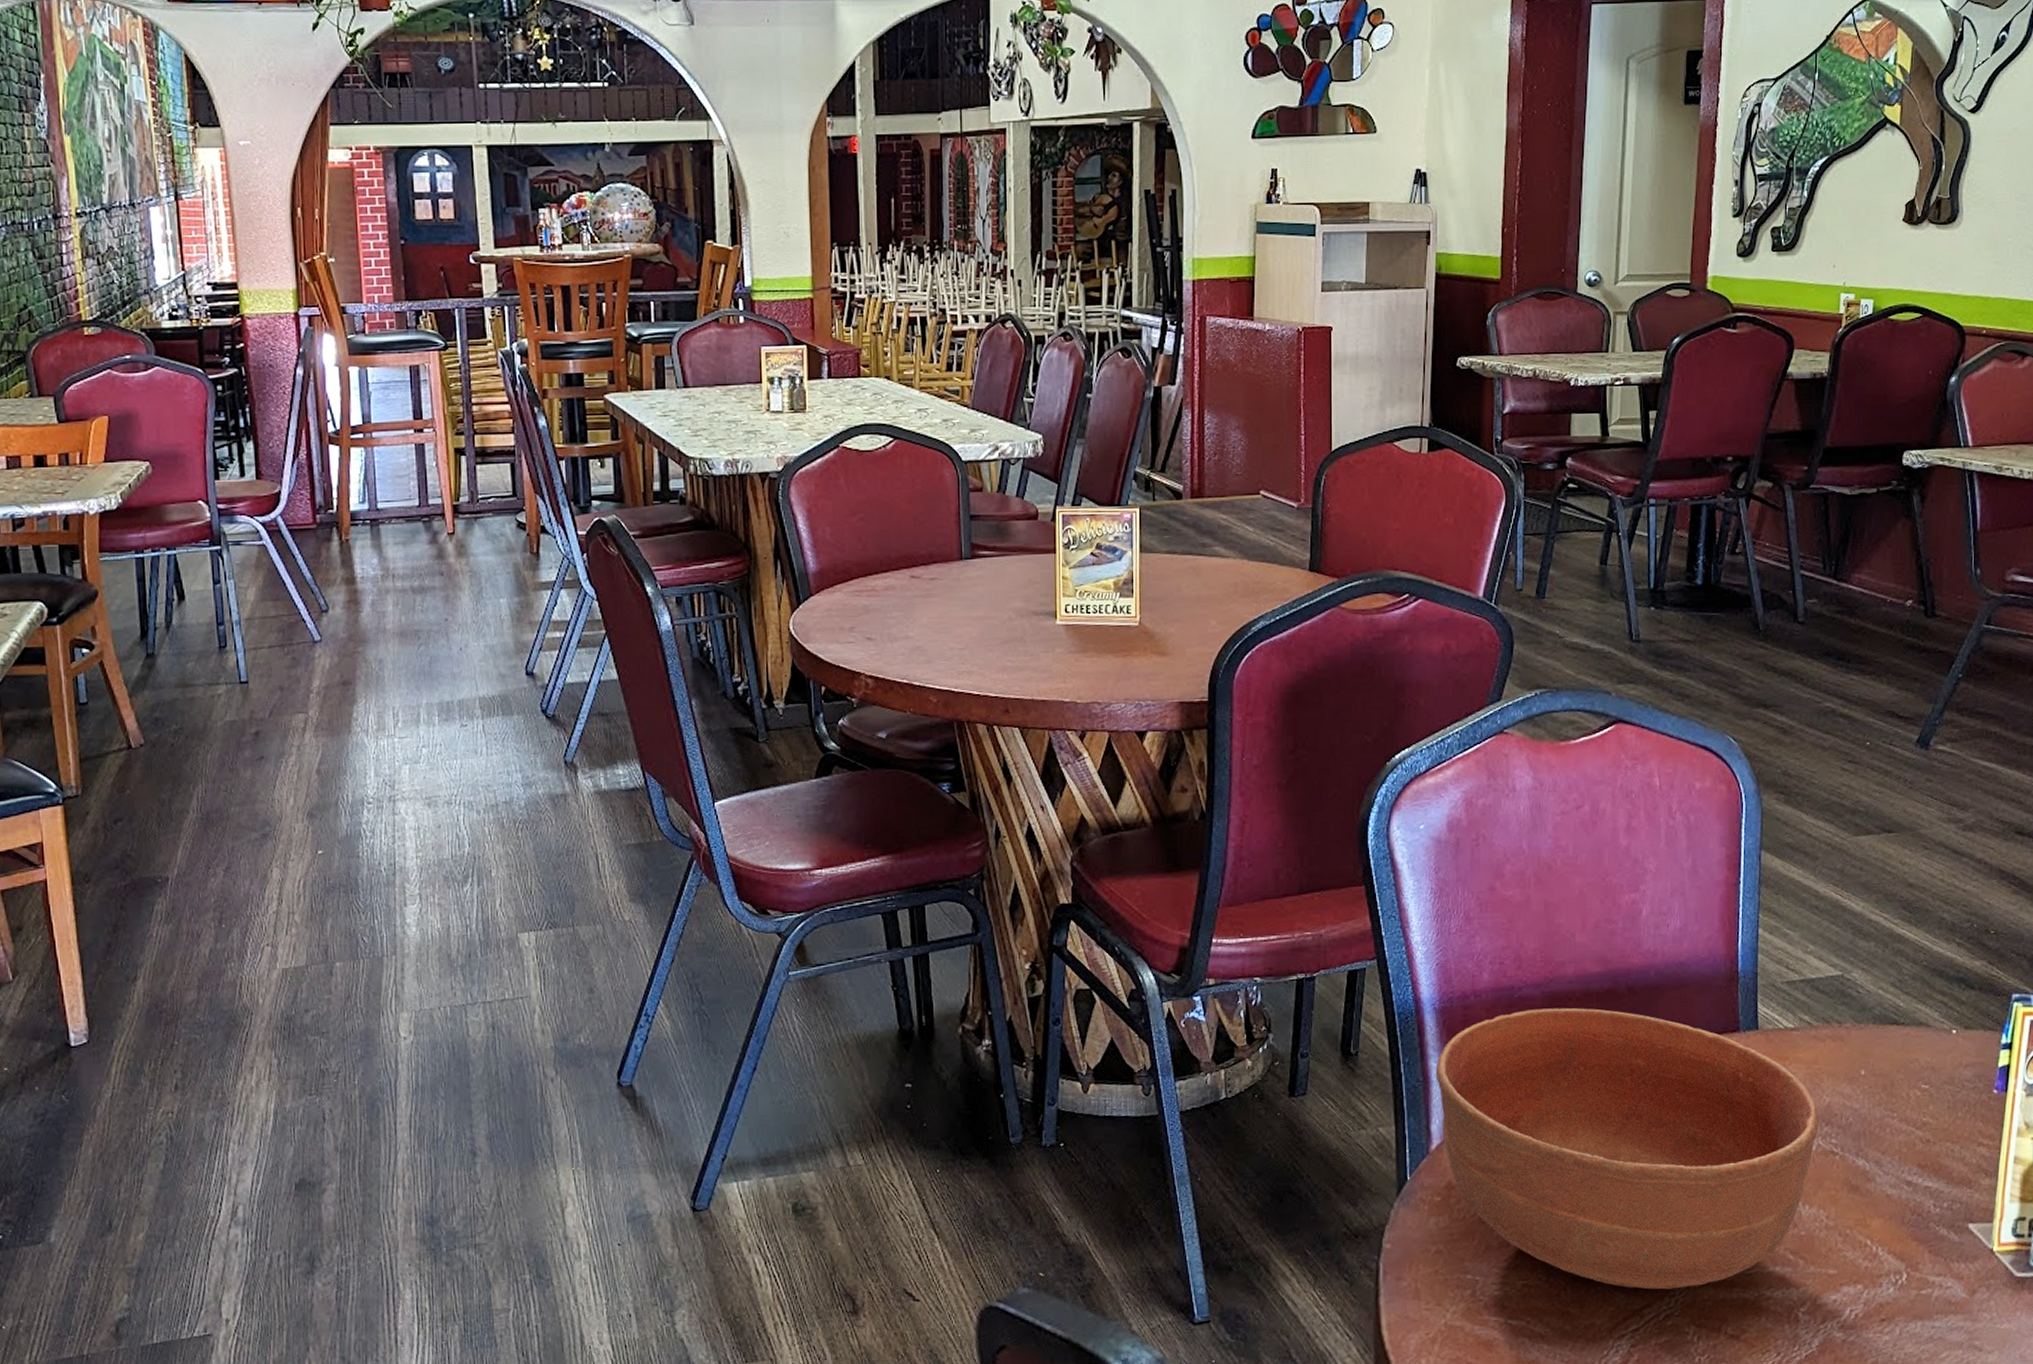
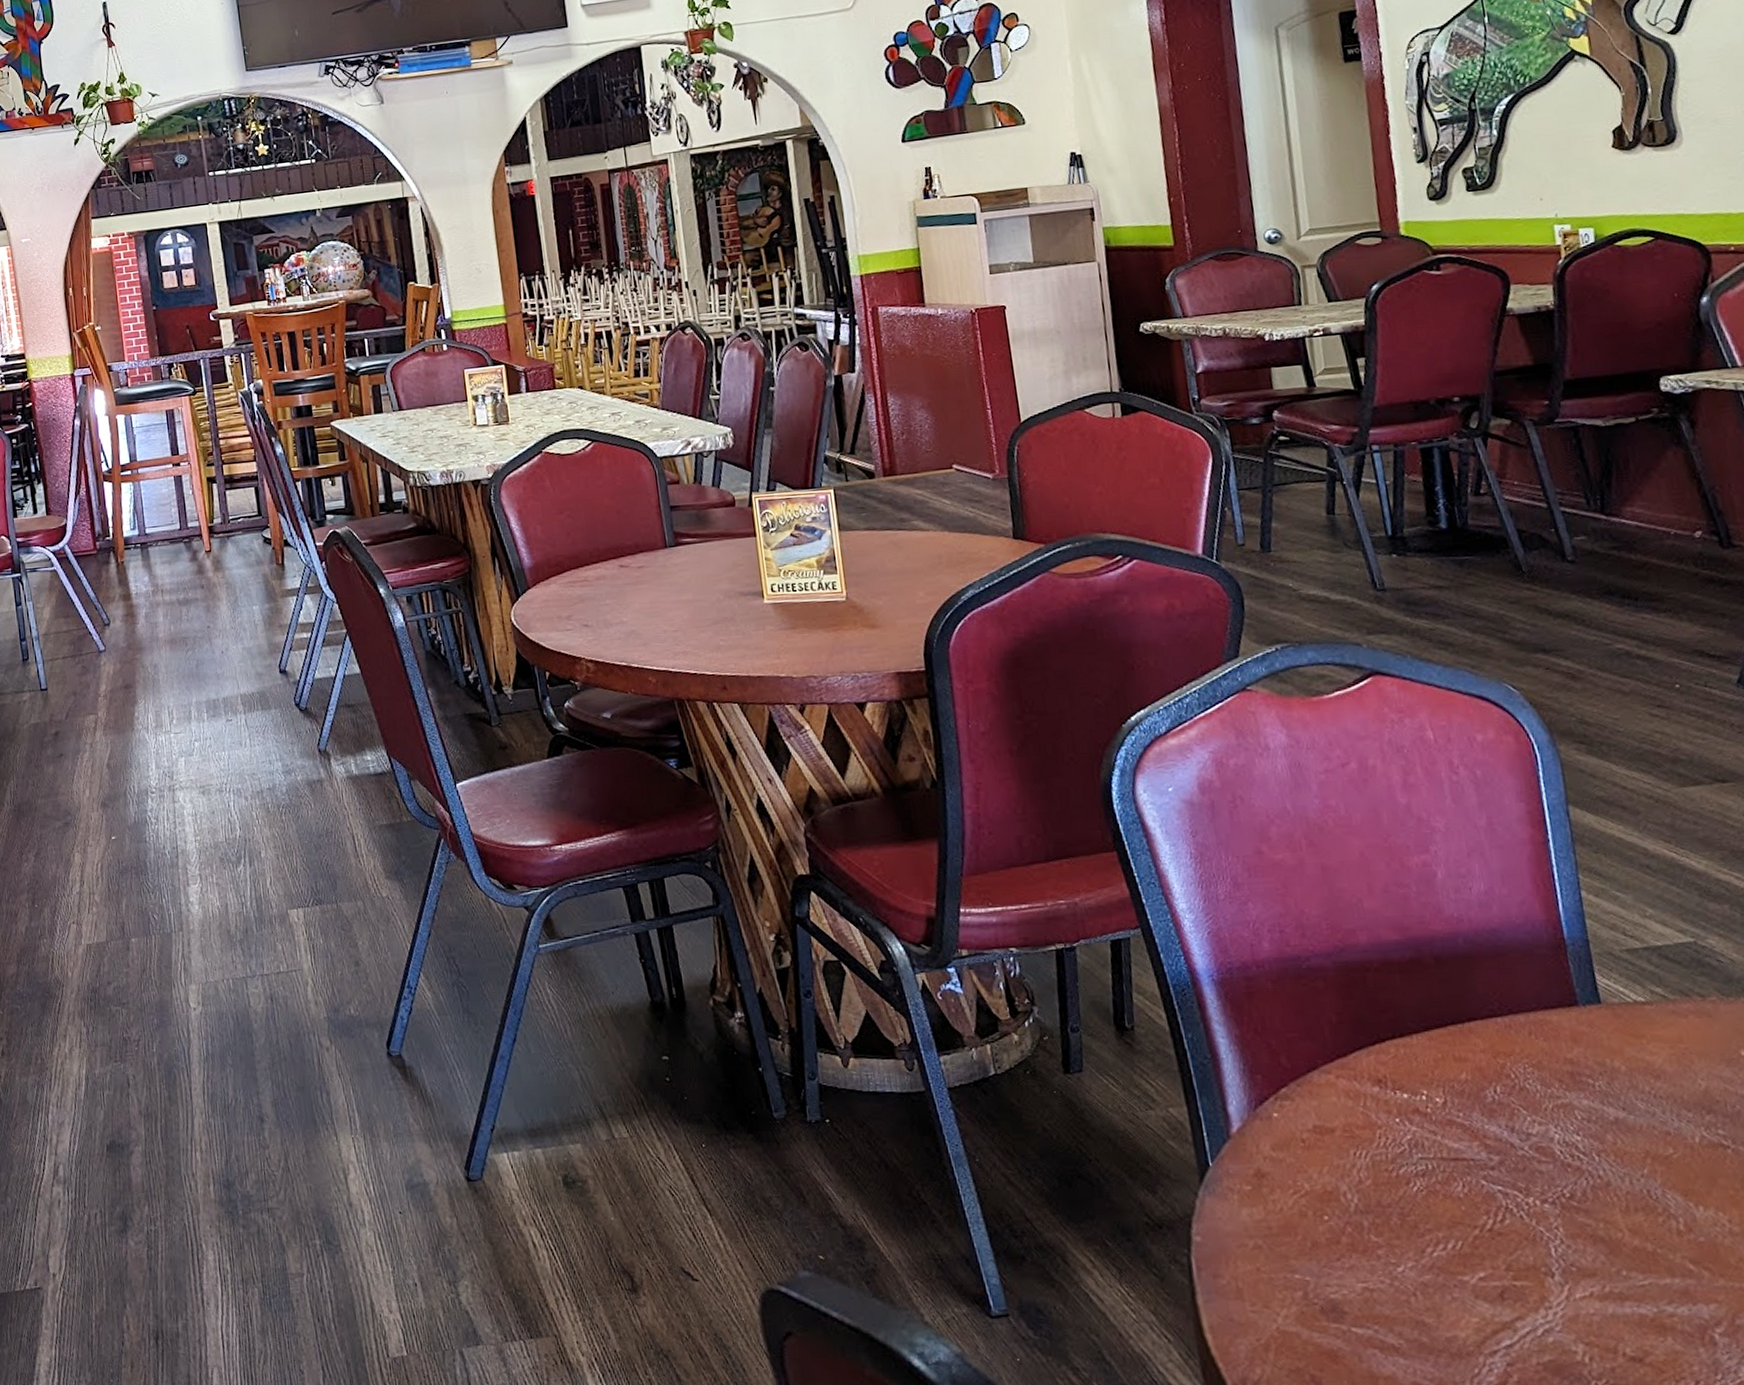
bowl: present [1435,1007,1818,1290] -> none [1224,979,1699,1300]

